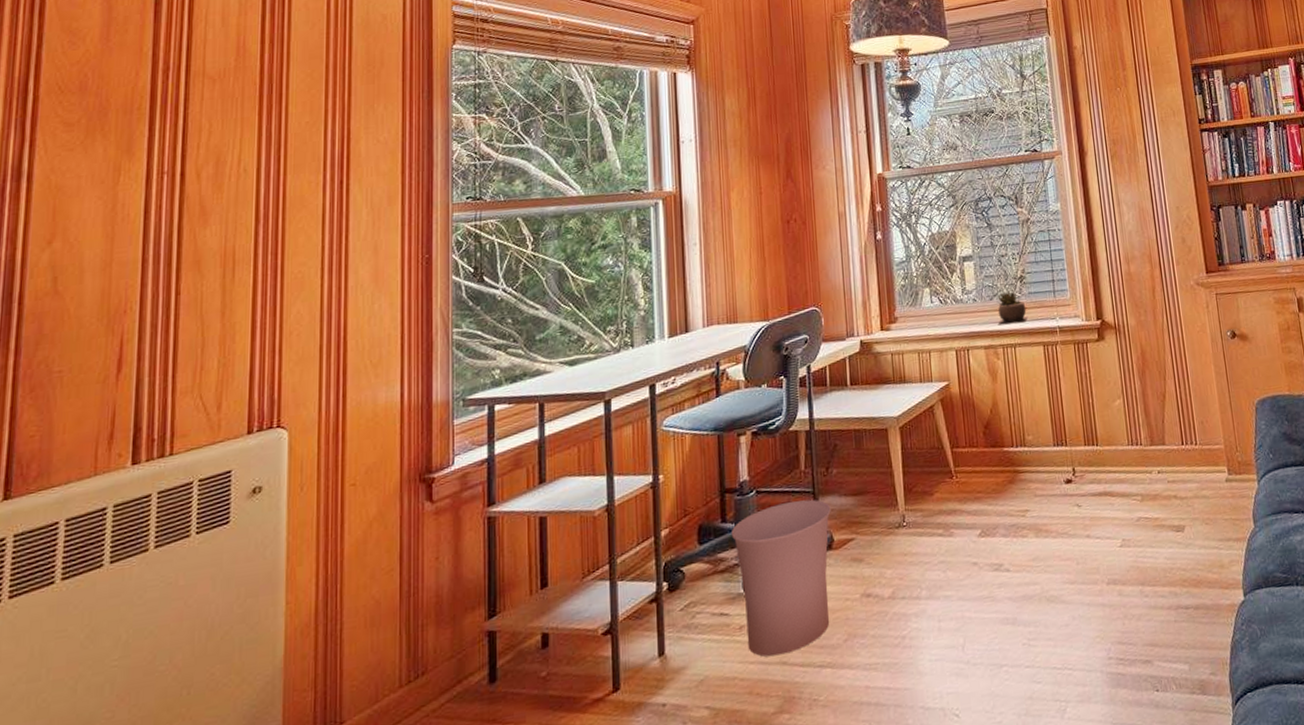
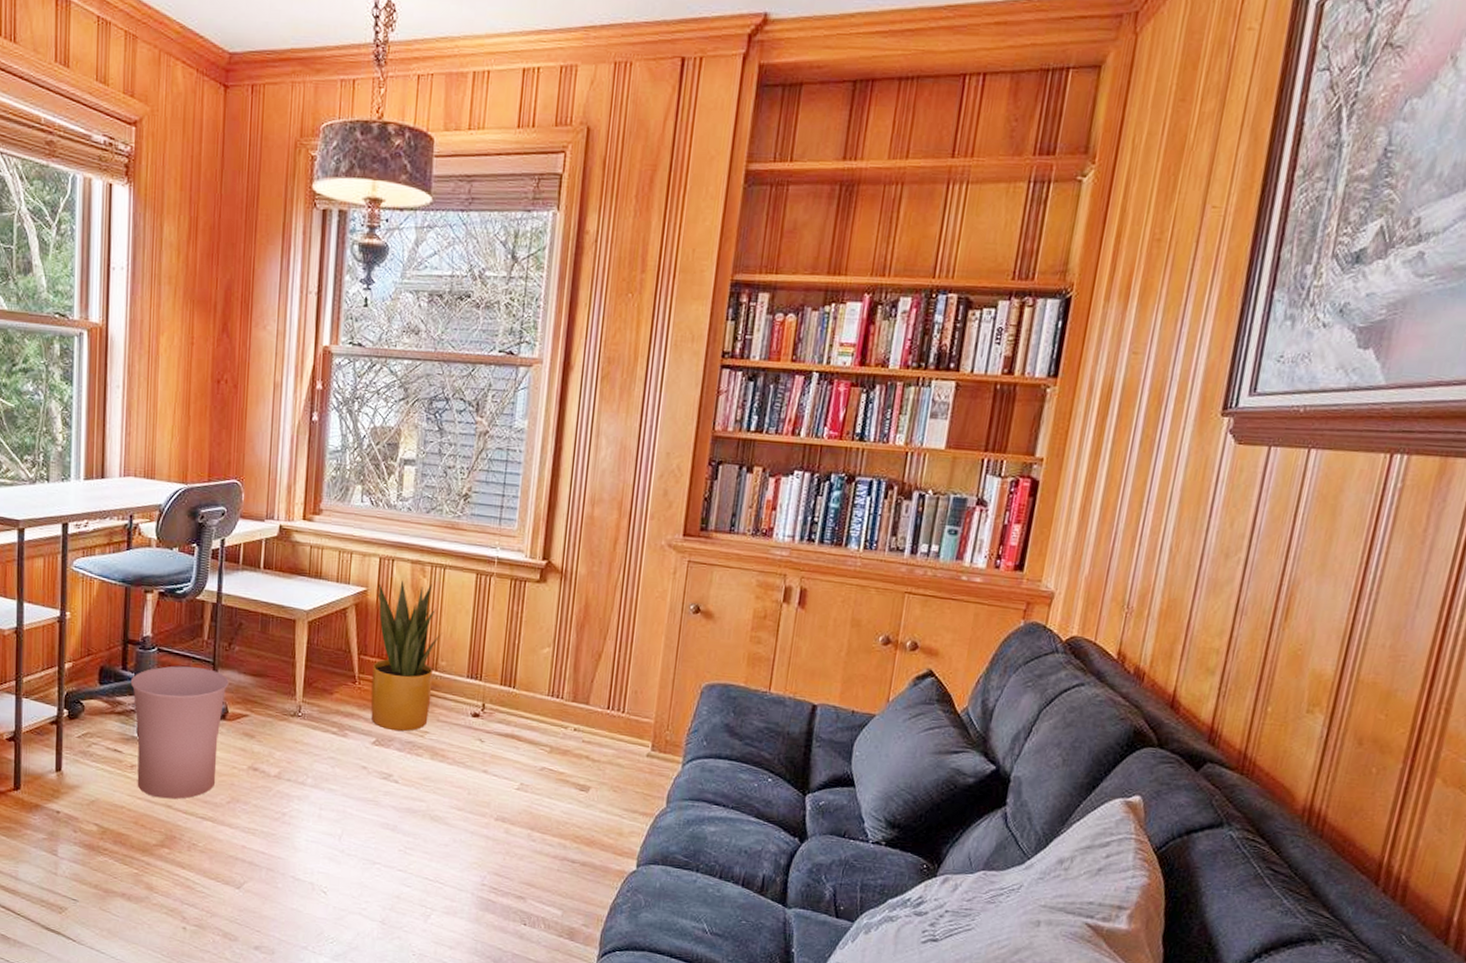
planter: none [957,364,1026,518] -> present [370,580,442,731]
succulent plant: present [997,290,1029,326] -> none [430,506,466,546]

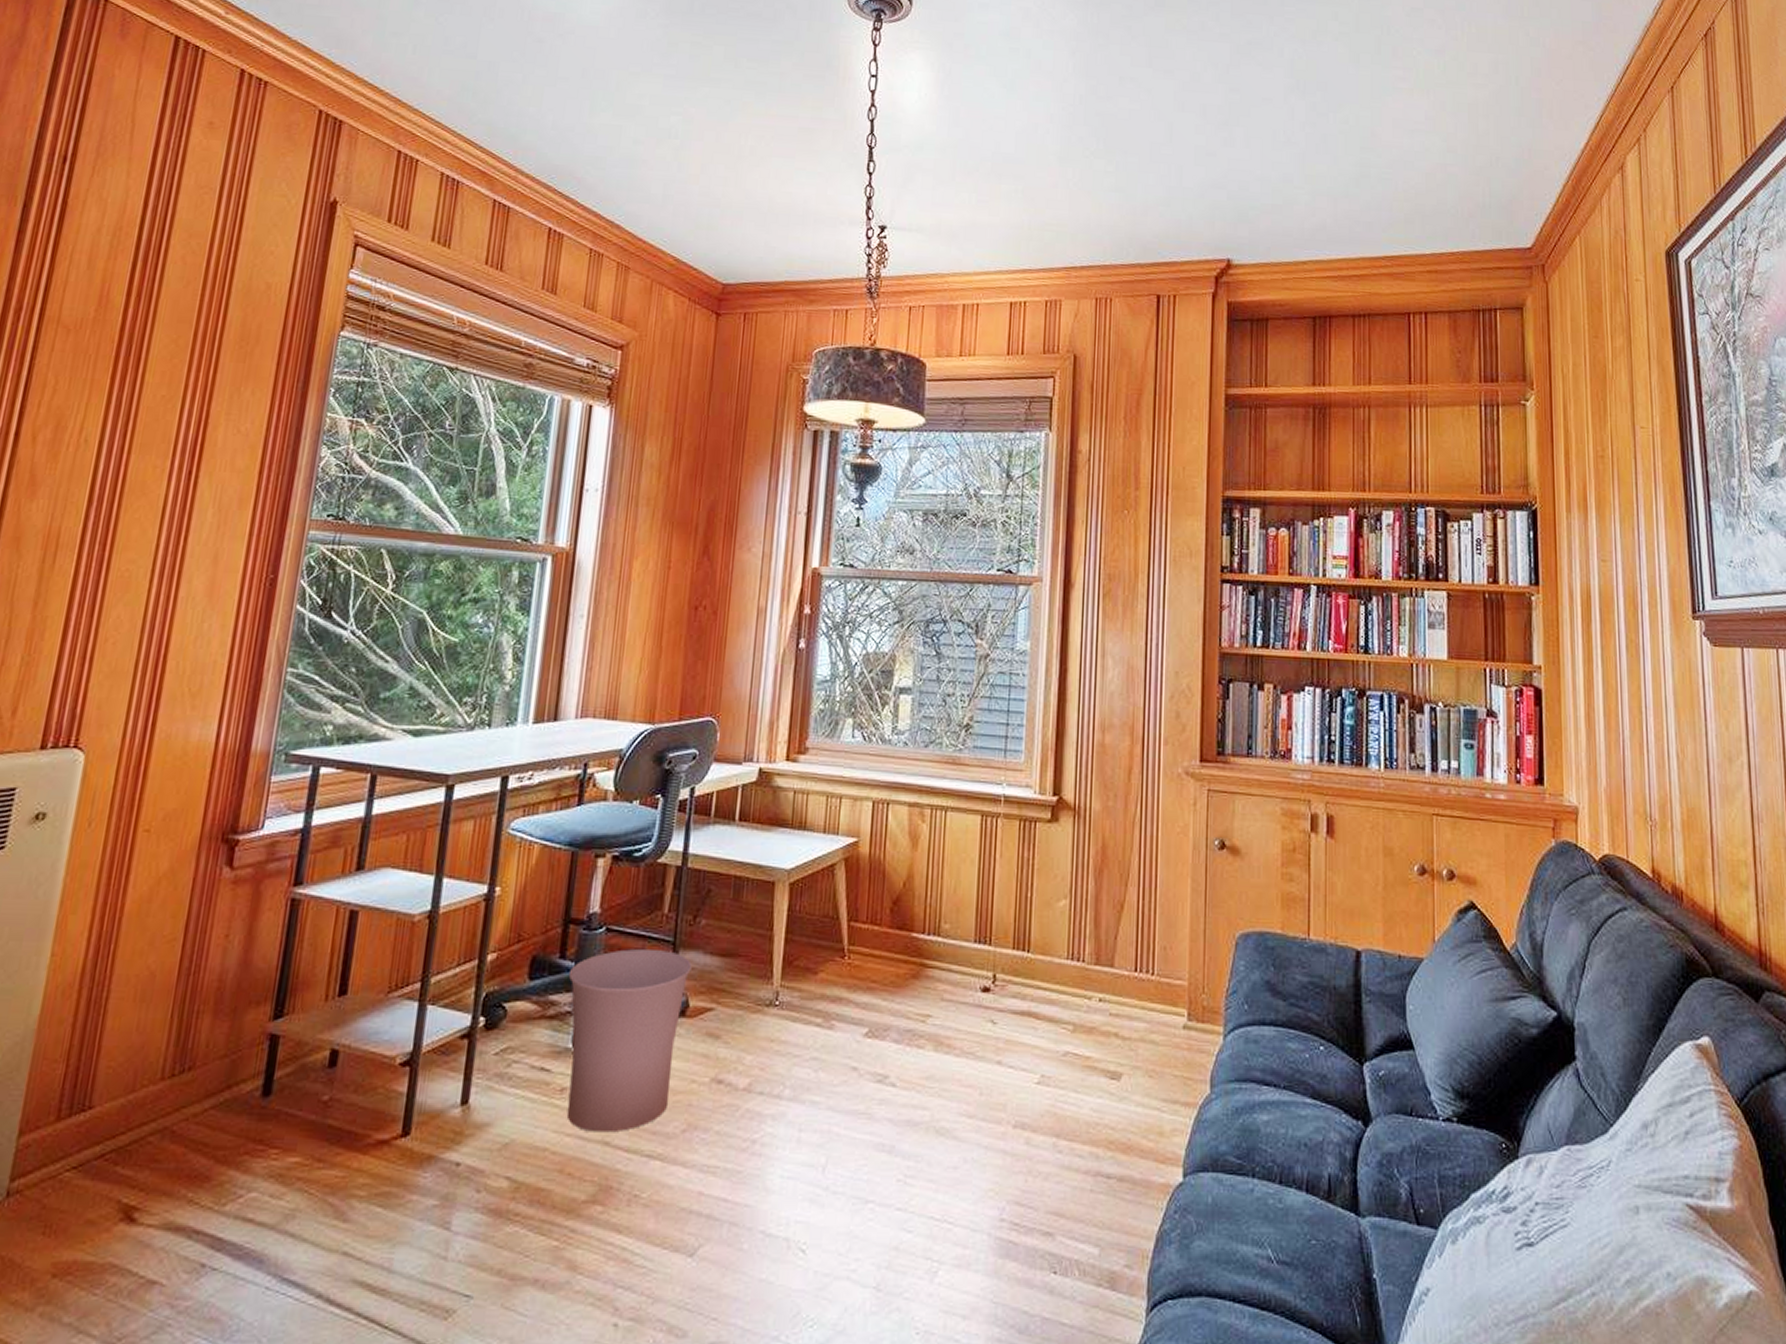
planter: present [370,580,442,731] -> none [862,826,945,1016]

